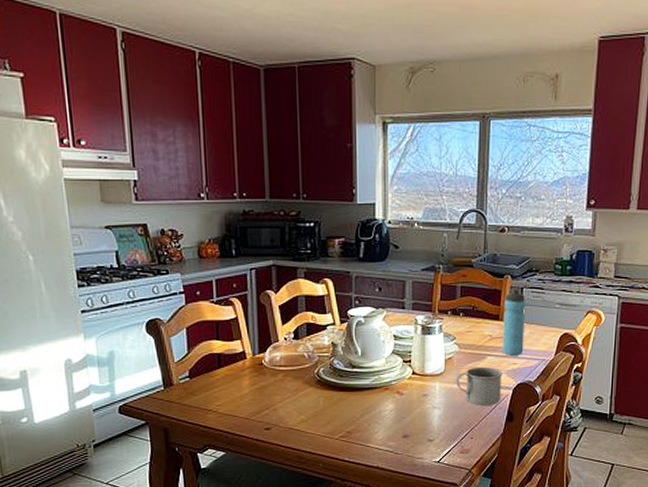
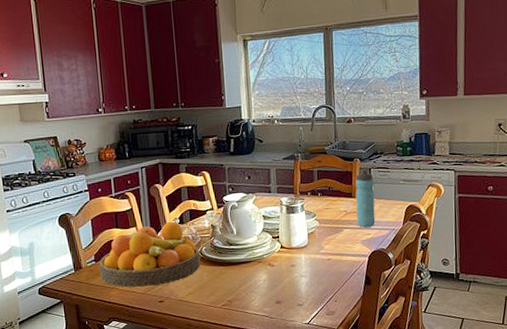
fruit bowl: none [194,335,316,412] -> present [99,221,200,288]
mug: present [456,366,503,405] -> none [319,238,359,272]

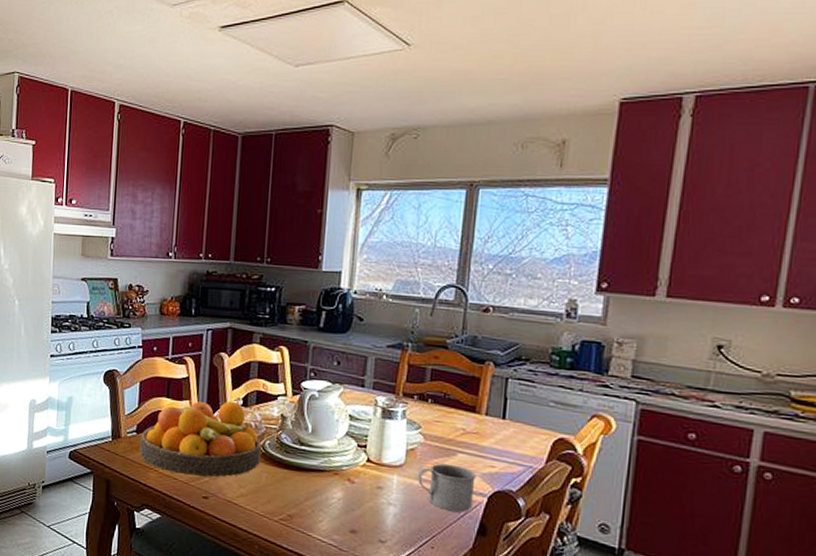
mug: none [319,238,359,272] -> present [418,463,476,512]
water bottle: present [355,170,376,227] -> none [478,378,511,457]

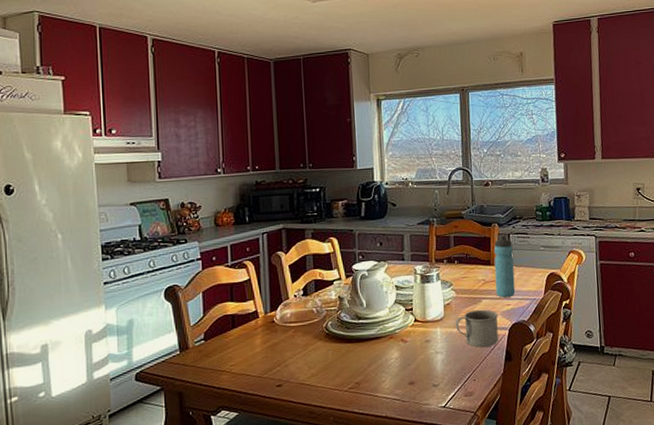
fruit bowl: present [139,401,261,478] -> none [209,293,325,371]
water bottle: none [478,378,511,457] -> present [494,235,516,297]

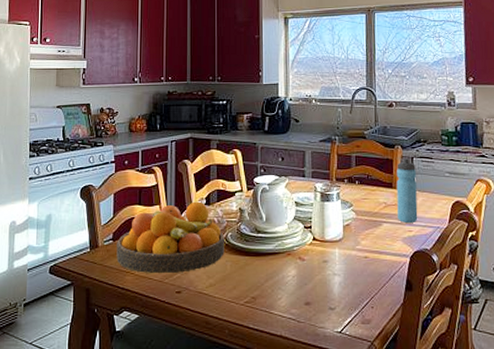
fruit bowl: none [209,293,325,371] -> present [116,201,224,274]
mug: present [456,309,499,347] -> none [355,233,399,273]

